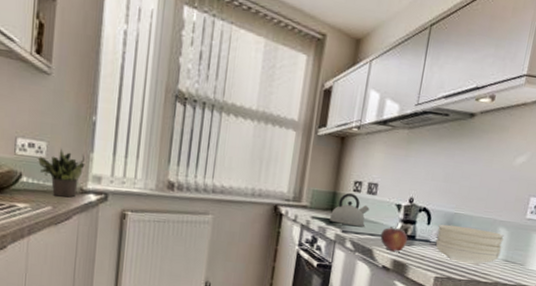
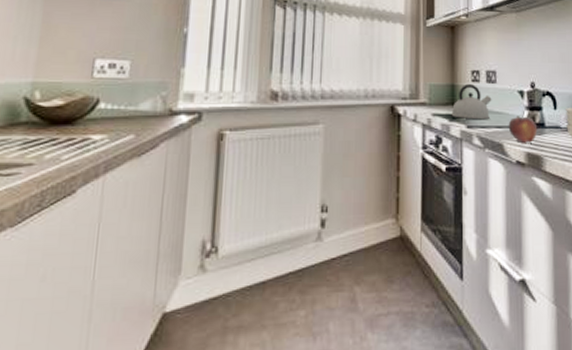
potted plant: present [37,148,85,198] -> none [118,66,175,122]

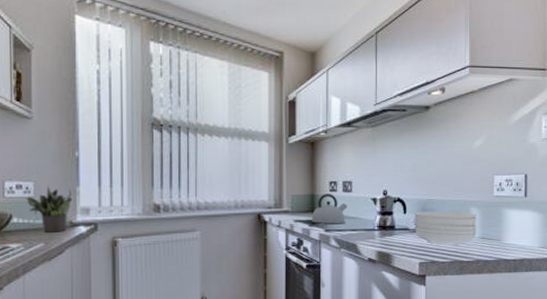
potted plant: none [118,66,175,122] -> present [25,186,73,233]
fruit: present [508,116,538,143] -> none [362,220,388,243]

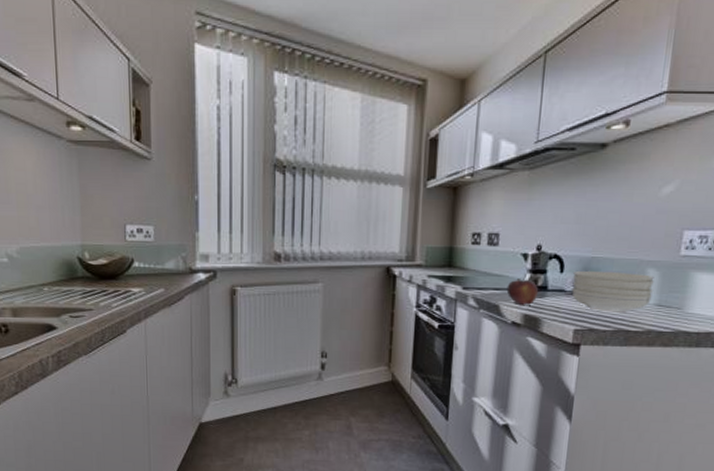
potted plant: present [25,186,73,233] -> none [146,231,192,278]
kettle: present [311,193,348,224] -> none [447,246,492,282]
fruit: none [362,220,388,243] -> present [506,279,539,305]

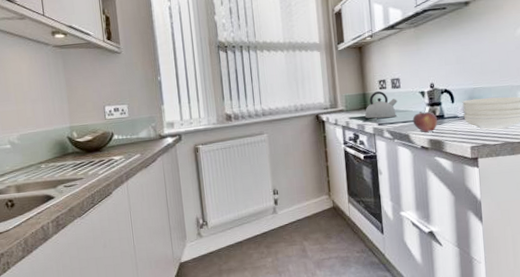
kettle: none [447,246,492,282] -> present [364,90,398,119]

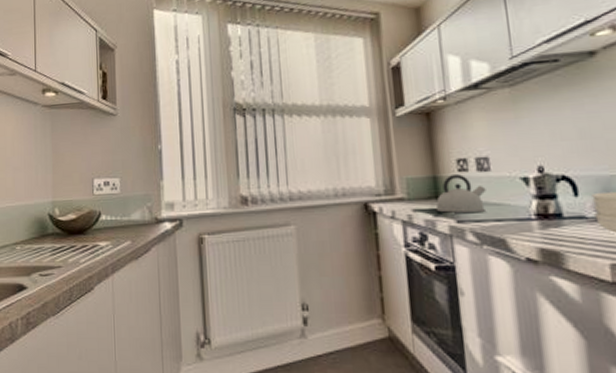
fruit: present [412,111,438,132] -> none [510,206,553,237]

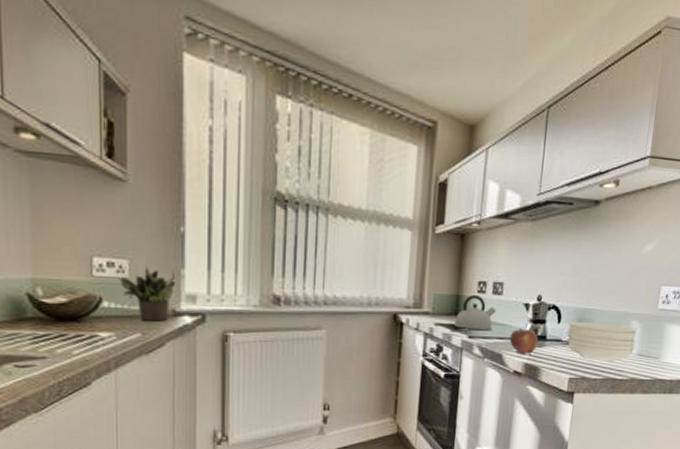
potted plant: none [113,181,157,230] -> present [119,266,176,322]
fruit: none [510,206,553,237] -> present [509,328,539,354]

